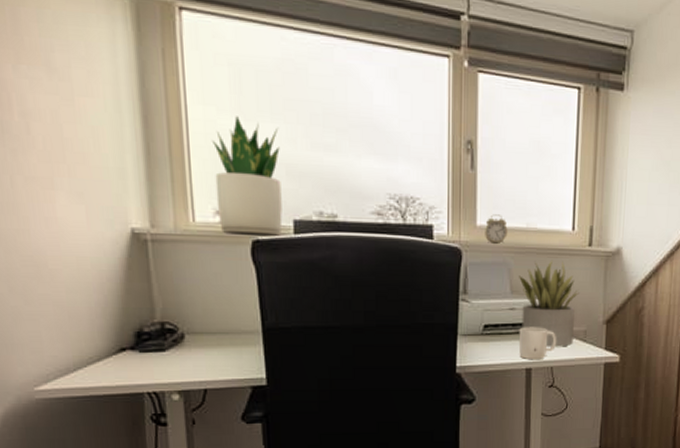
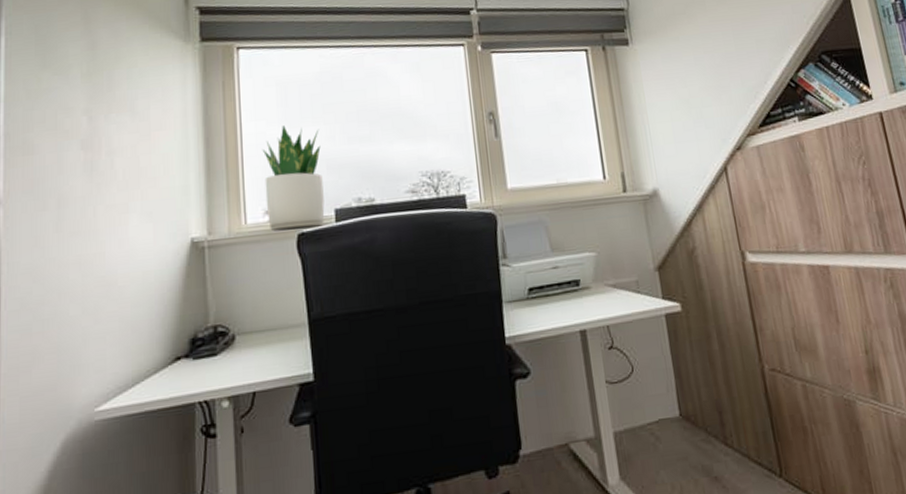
alarm clock: present [485,214,508,245] -> none [515,175,540,205]
mug: present [518,327,557,360] -> none [565,282,609,321]
succulent plant: present [519,259,579,347] -> none [557,211,626,304]

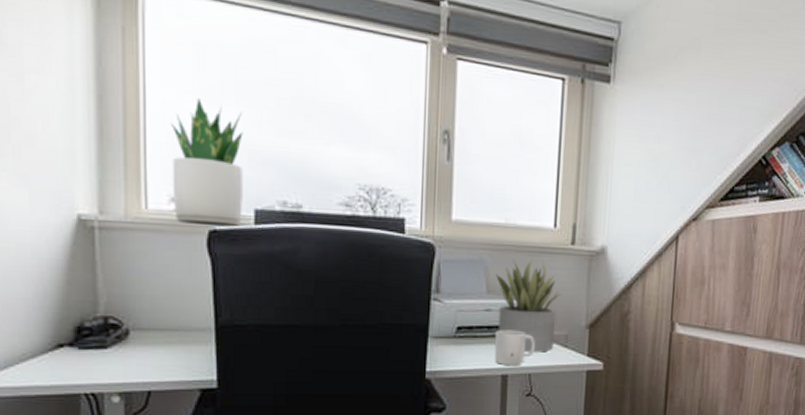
succulent plant: none [557,211,626,304] -> present [496,258,561,353]
mug: none [565,282,609,321] -> present [494,329,536,366]

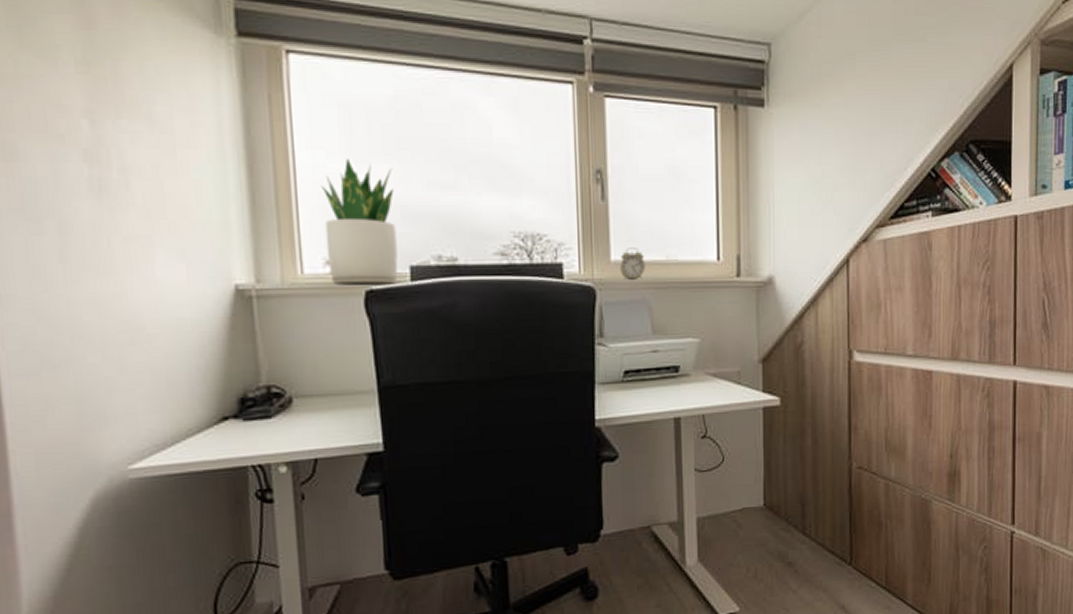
alarm clock: none [460,208,485,241] -> present [620,247,646,281]
mug: present [494,329,536,366] -> none [664,370,708,408]
succulent plant: present [496,258,561,353] -> none [661,294,730,392]

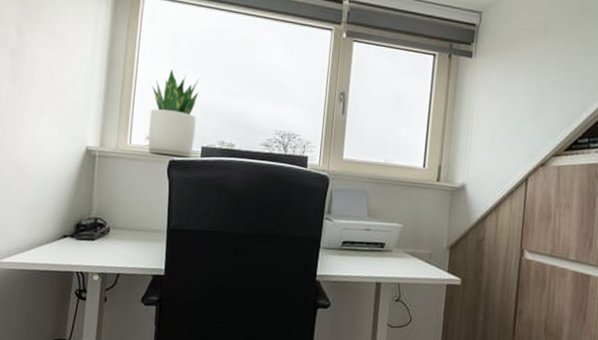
alarm clock: present [620,247,646,281] -> none [349,150,369,175]

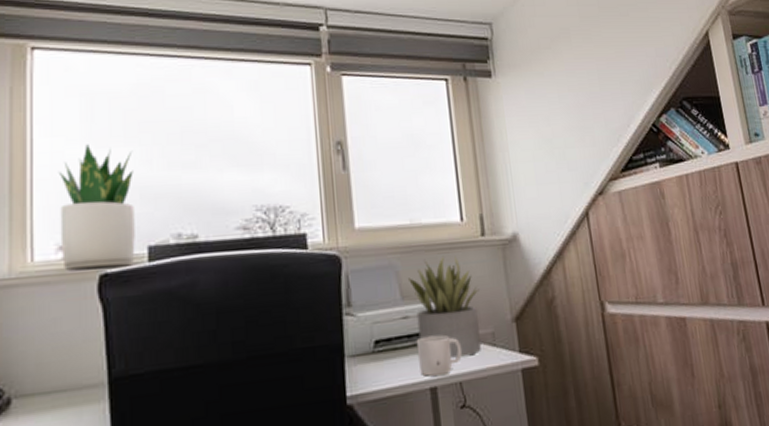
mug: none [371,246,405,276] -> present [416,334,463,377]
succulent plant: none [375,190,427,267] -> present [408,255,481,358]

